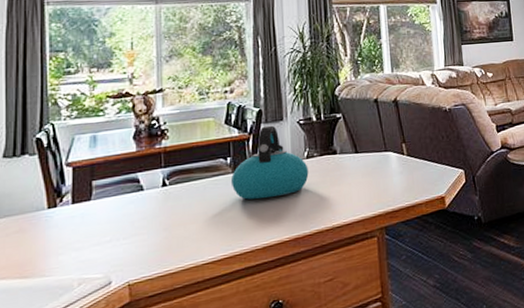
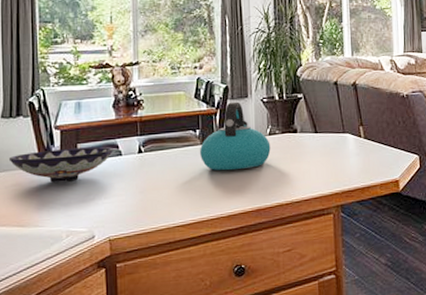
bowl: none [10,182,134,226] -> present [8,147,113,183]

